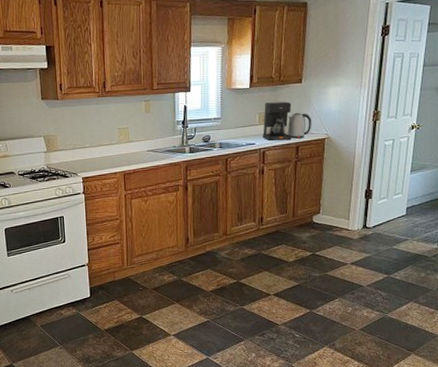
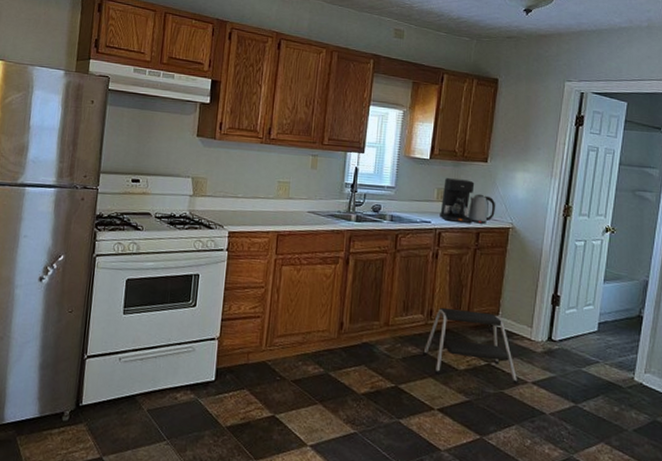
step stool: none [258,213,339,268] -> present [423,307,518,385]

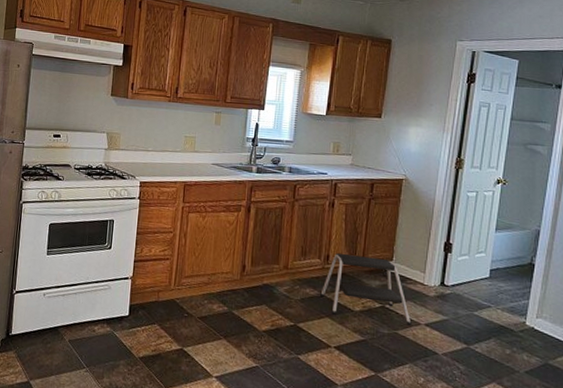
coffee maker: present [440,177,475,224] -> none [336,132,369,176]
kettle: present [467,193,496,224] -> none [362,147,390,176]

